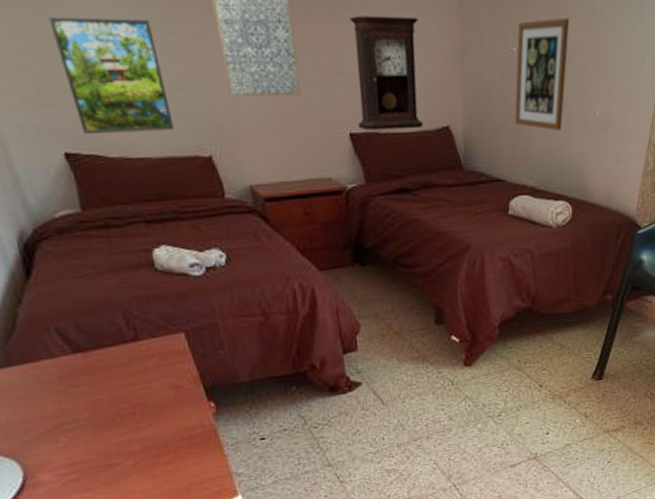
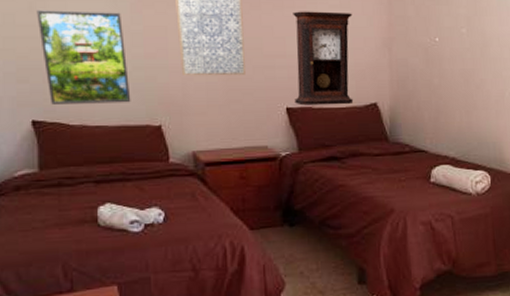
wall art: present [514,17,570,132] -> none [437,14,487,109]

